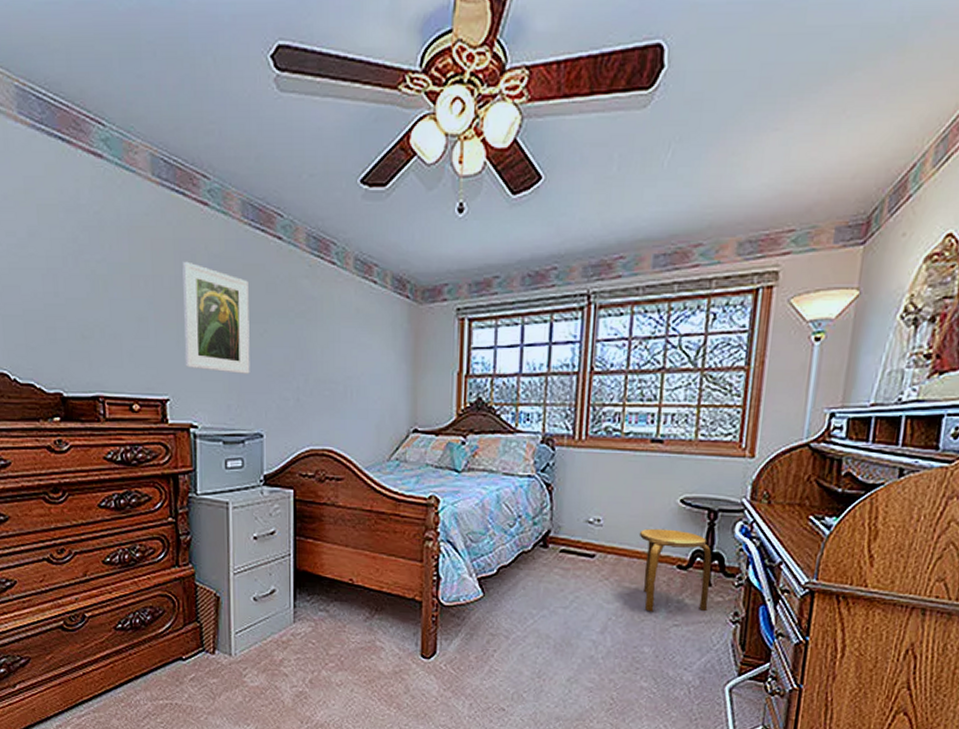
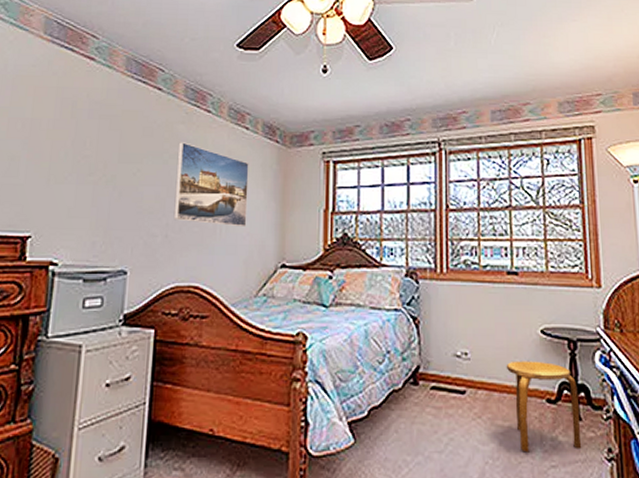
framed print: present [182,261,250,374] -> none [52,107,126,211]
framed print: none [303,299,378,391] -> present [173,142,249,227]

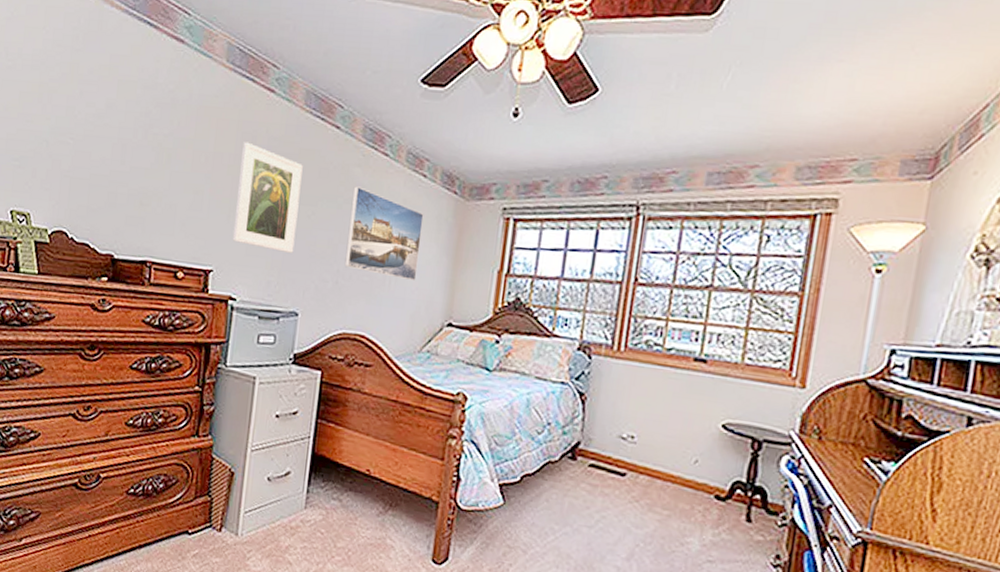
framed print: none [52,107,126,211] -> present [232,141,303,253]
stool: present [506,361,582,453] -> none [675,452,754,549]

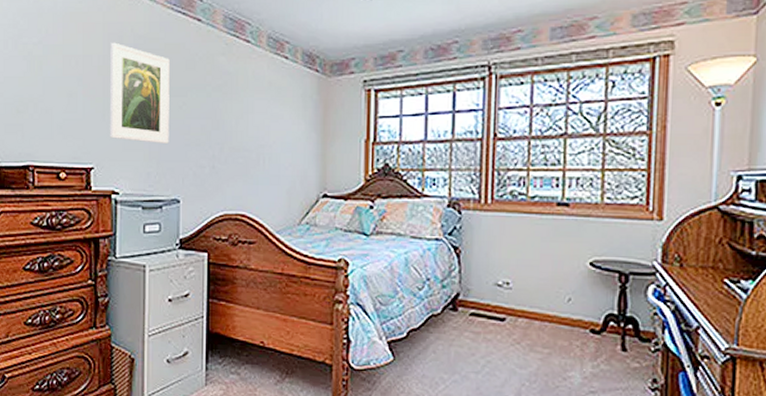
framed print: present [344,186,424,281] -> none [219,74,290,158]

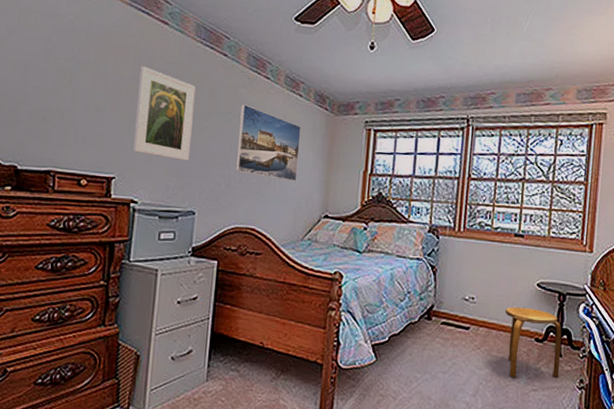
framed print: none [219,74,290,158] -> present [235,104,301,182]
stool: none [549,291,625,378] -> present [505,306,562,378]

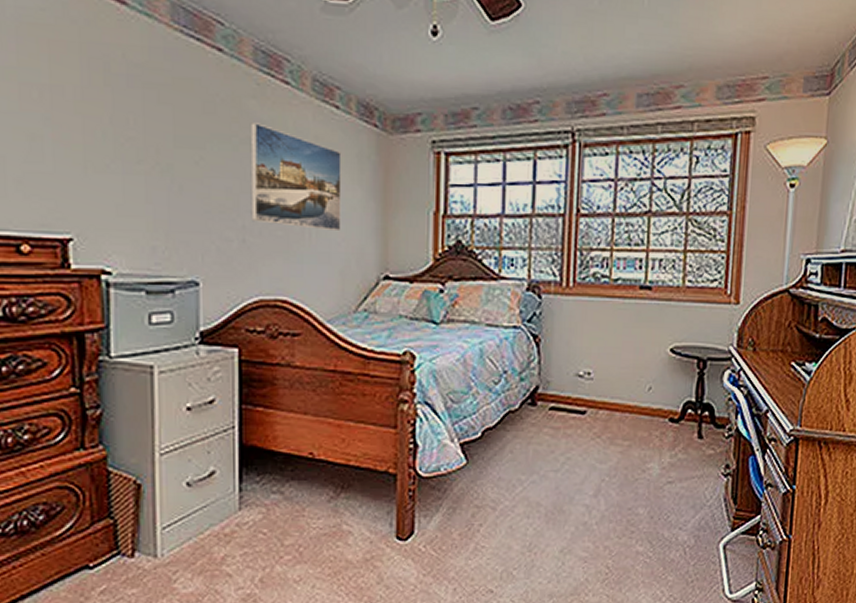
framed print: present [132,66,196,161] -> none [91,69,182,209]
stool: present [505,306,562,378] -> none [630,380,702,470]

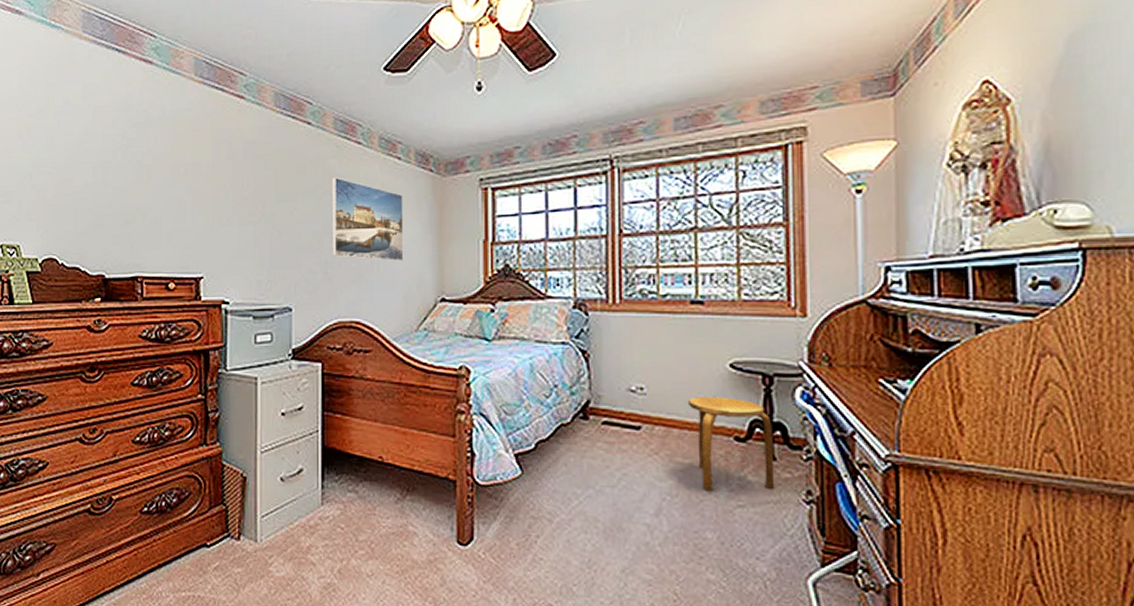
stool: none [630,380,702,470] -> present [687,396,775,491]

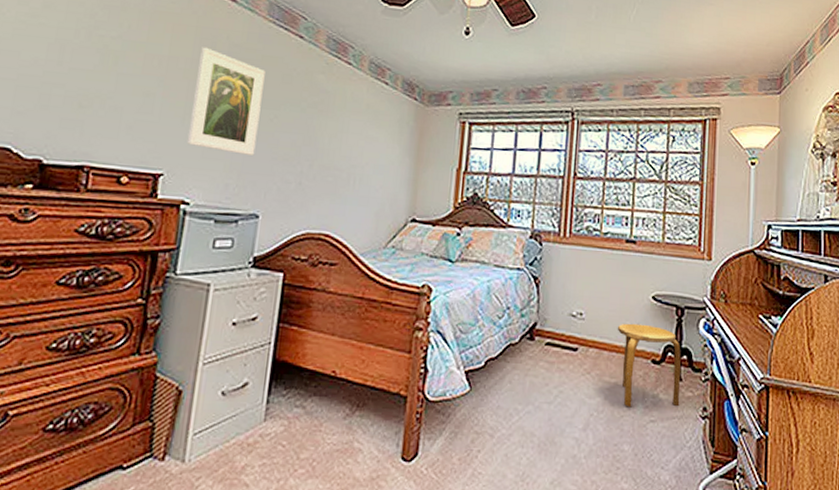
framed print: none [218,149,280,250] -> present [186,47,265,155]
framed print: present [331,177,404,262] -> none [308,92,387,181]

